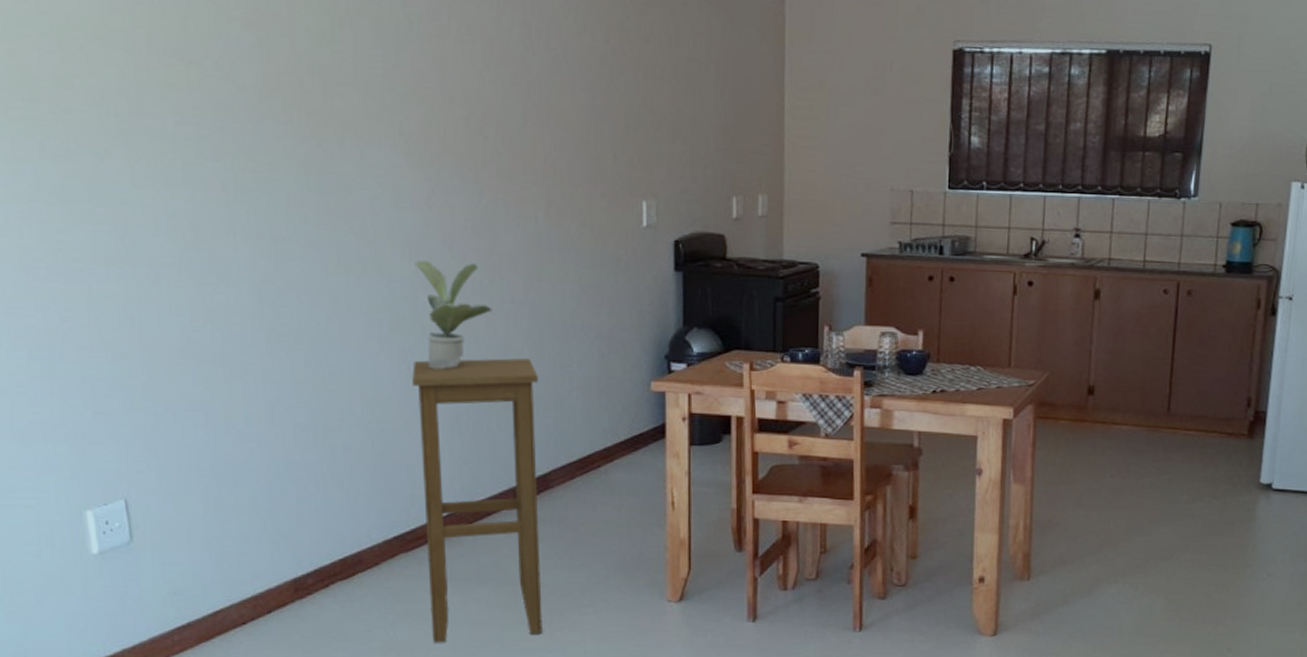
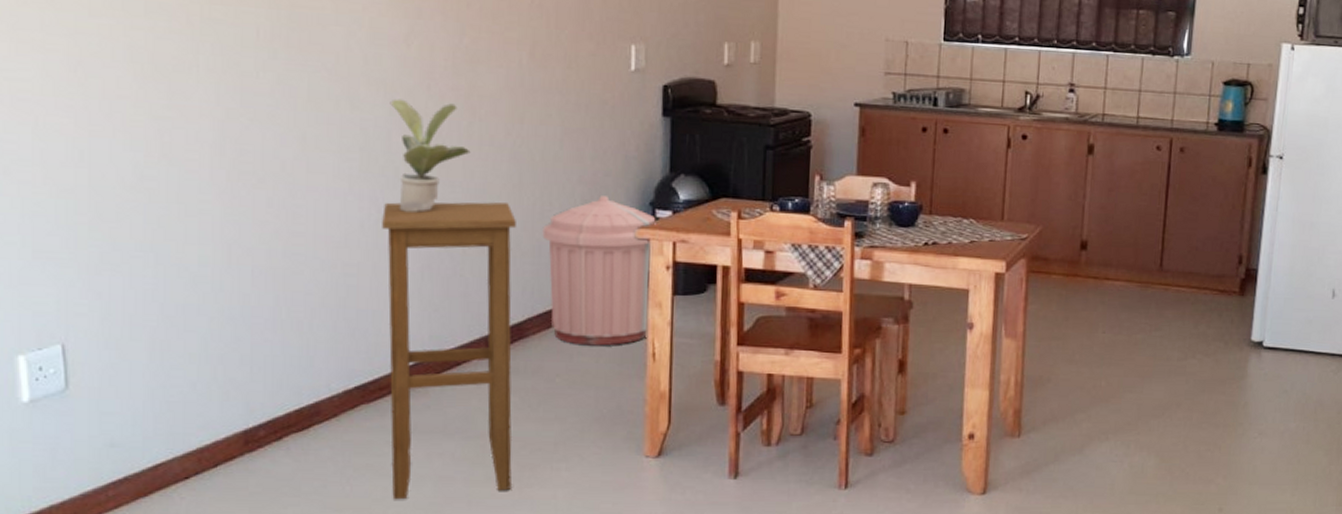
trash can: none [563,350,673,496] -> present [542,196,657,346]

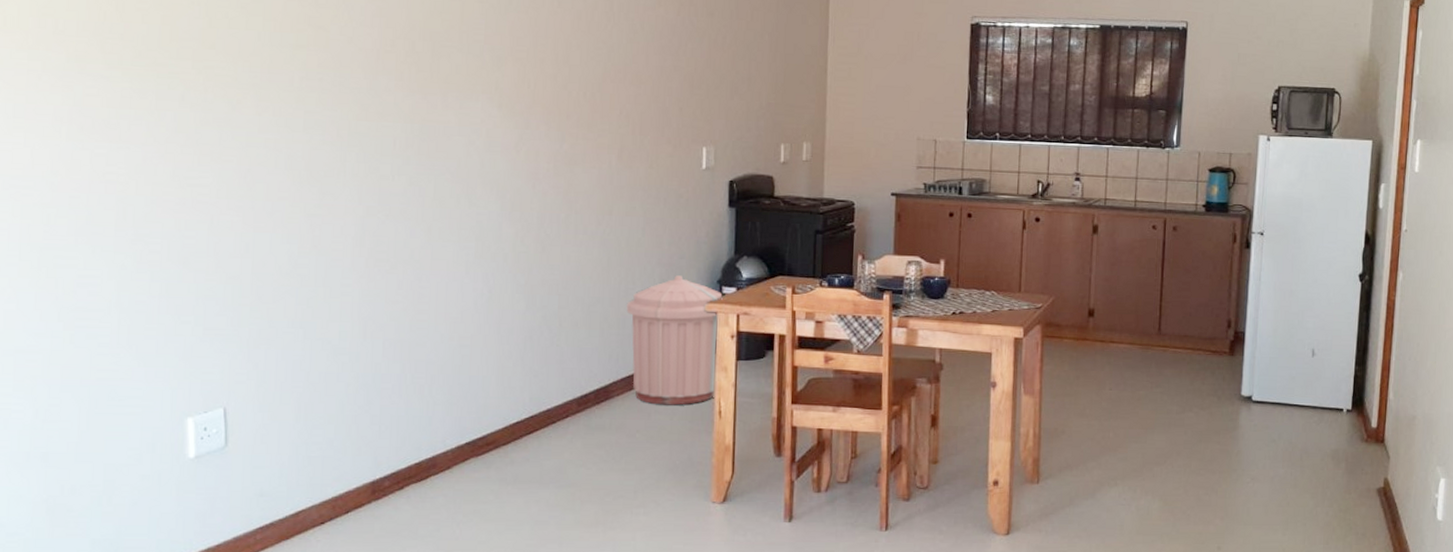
stool: present [382,202,516,500] -> none [492,282,605,542]
potted plant: present [390,99,471,212] -> none [501,196,568,292]

